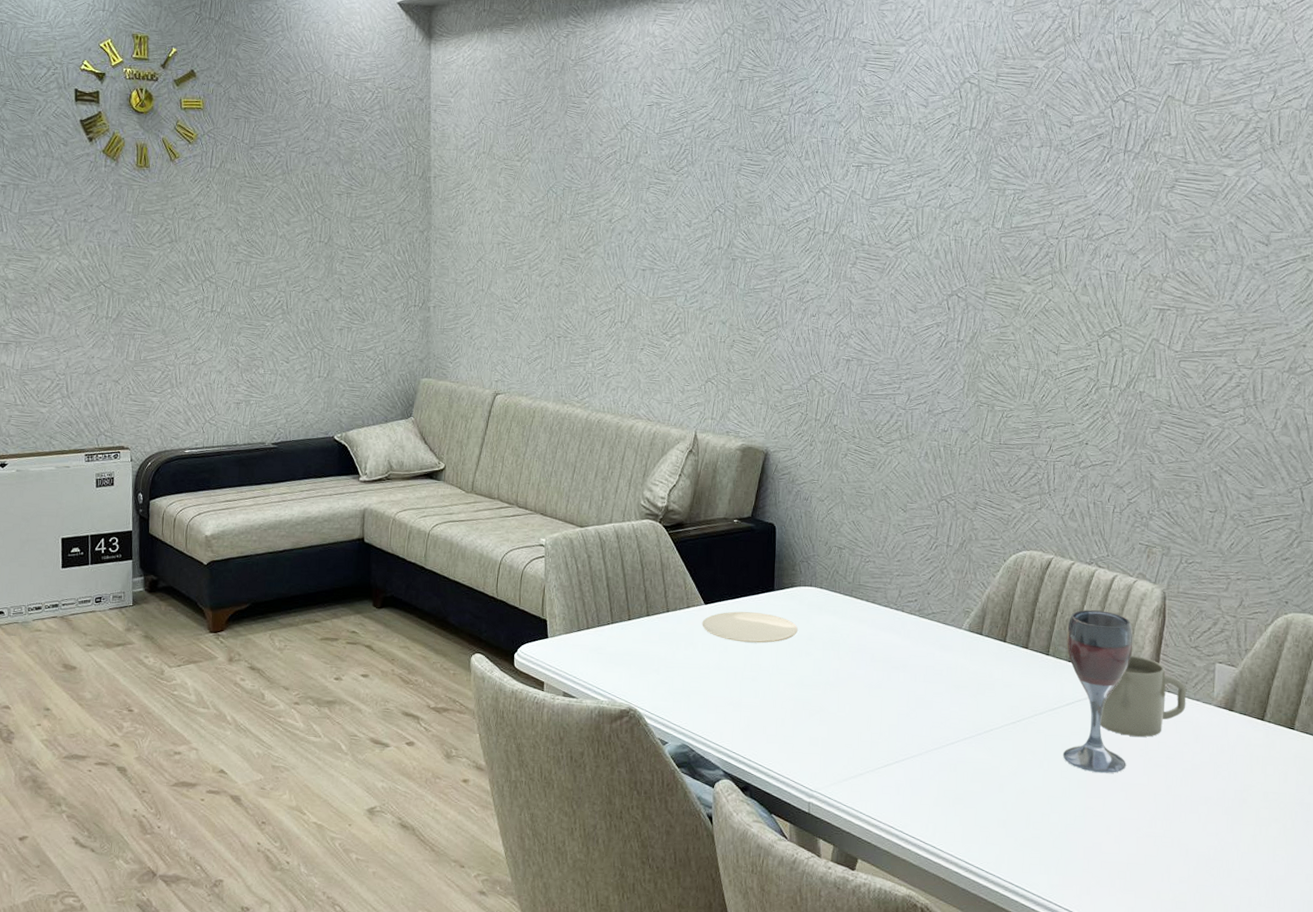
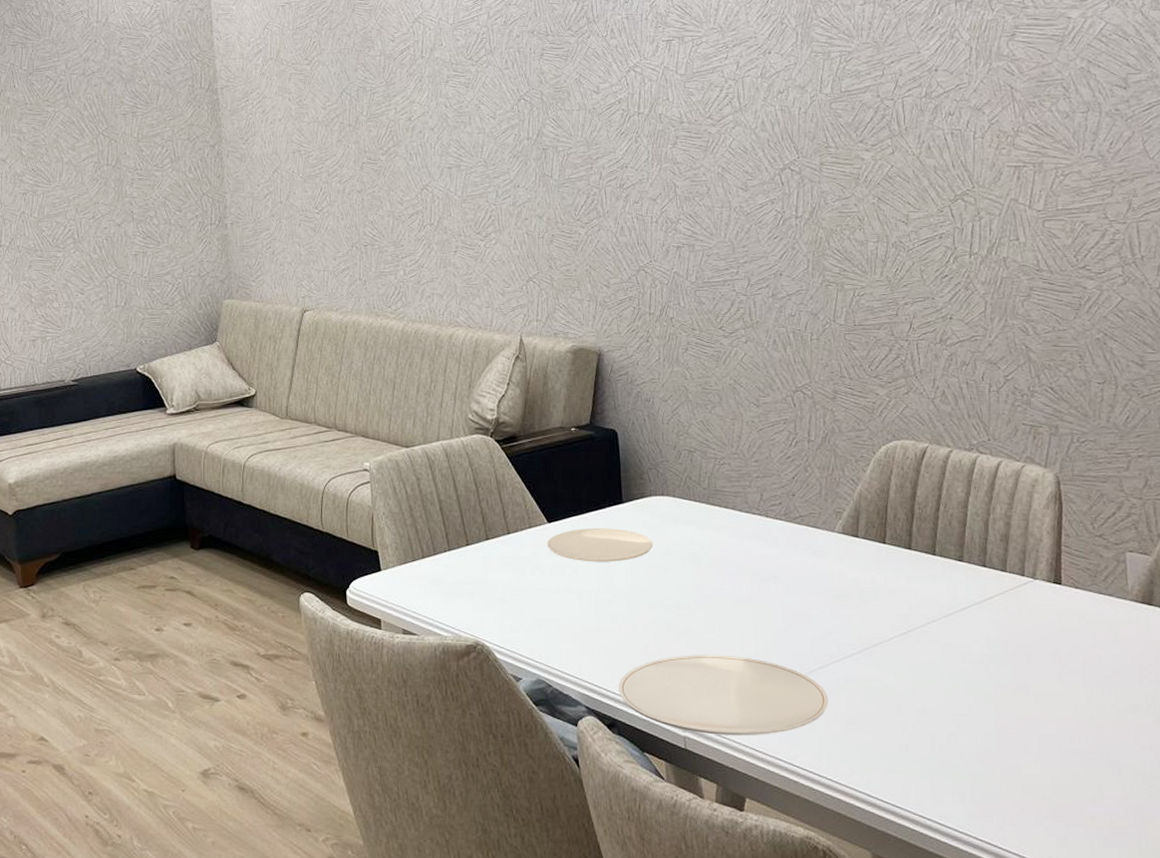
plate: none [754,730,941,805] -> present [619,654,829,736]
cup: present [1062,610,1133,774] -> none [953,501,1038,685]
mug: present [1099,655,1187,737] -> none [1002,549,1098,640]

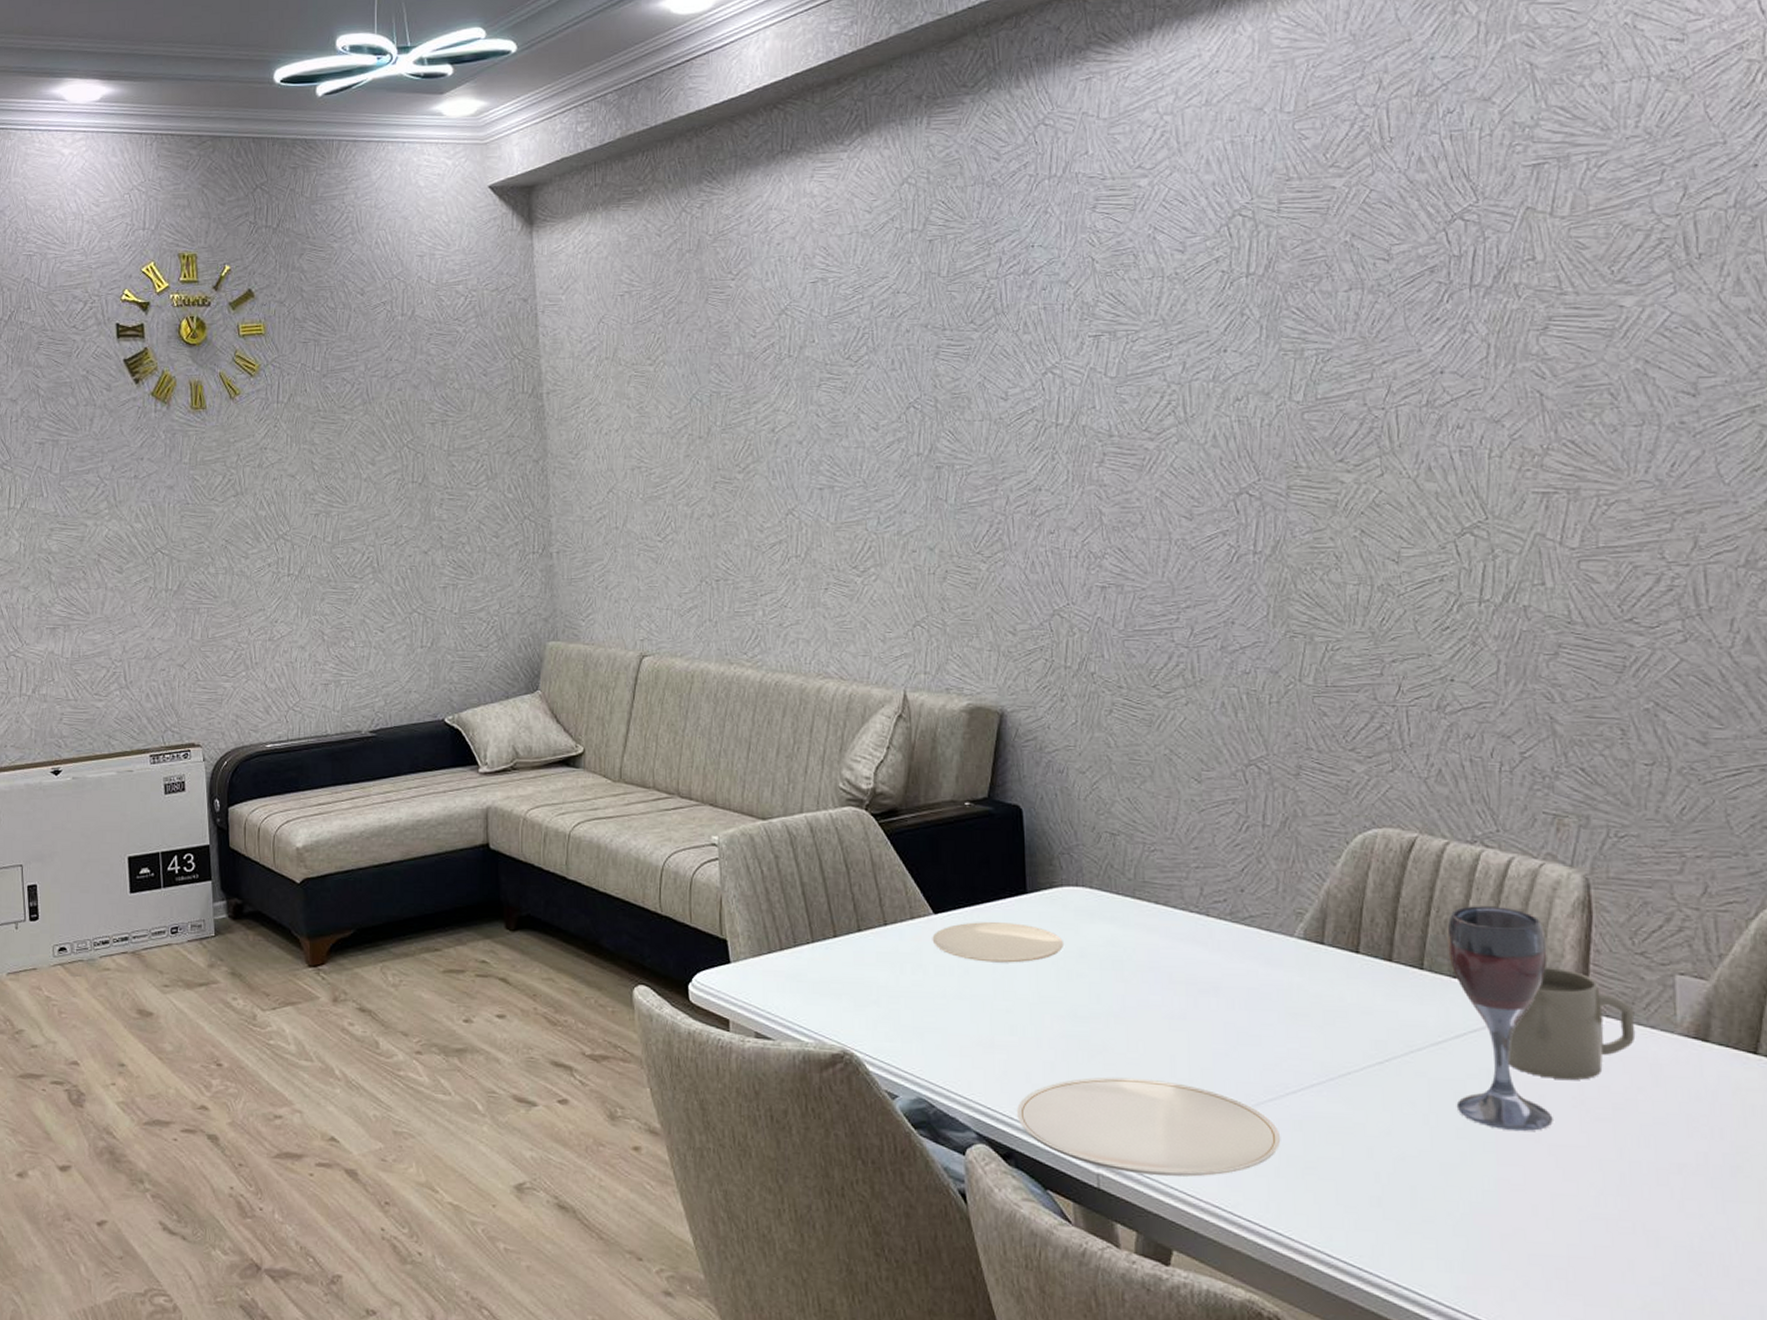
cup: none [953,501,1038,685] -> present [1447,906,1553,1132]
mug: none [1002,549,1098,640] -> present [1507,966,1636,1080]

